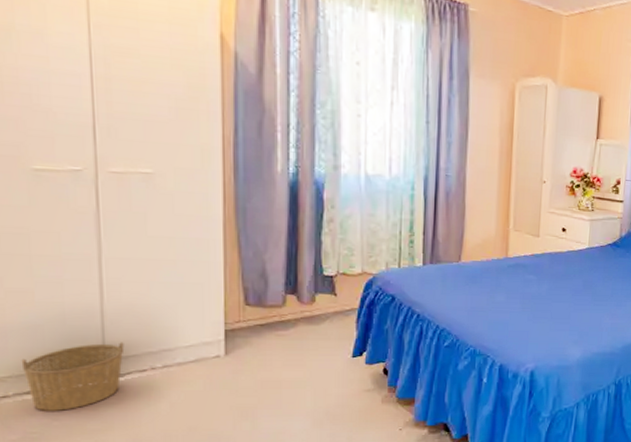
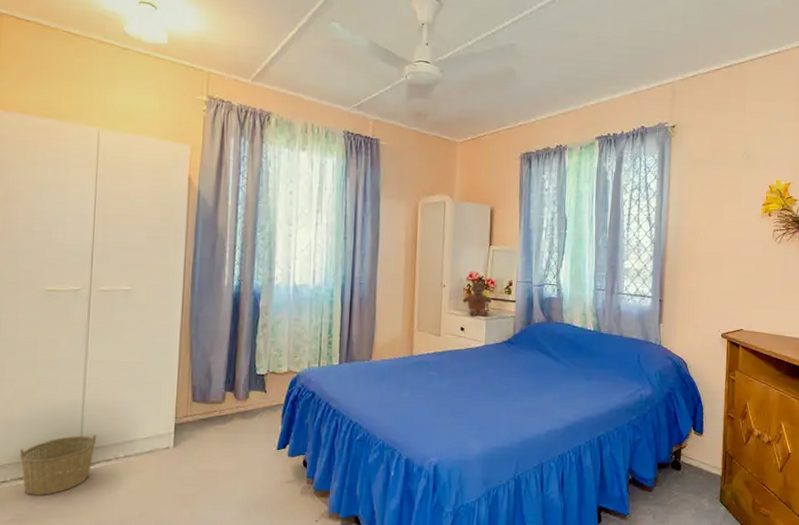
teddy bear: none [565,174,597,217] -> present [463,278,491,317]

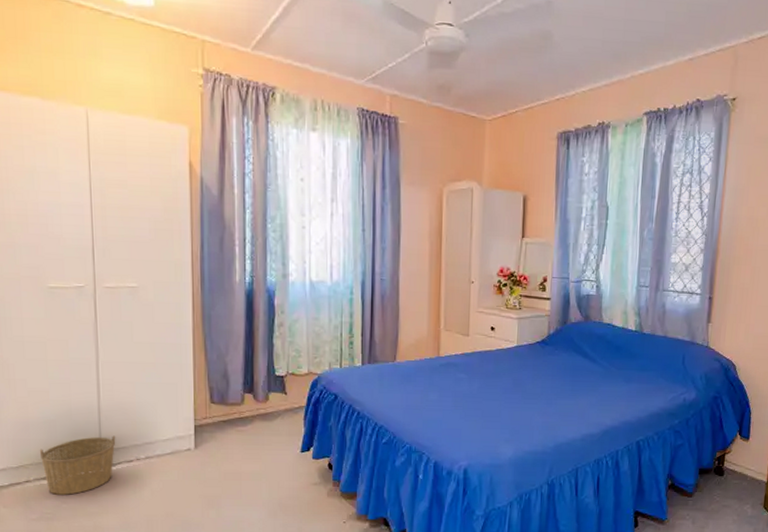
teddy bear: present [463,278,491,317] -> none [493,274,524,316]

